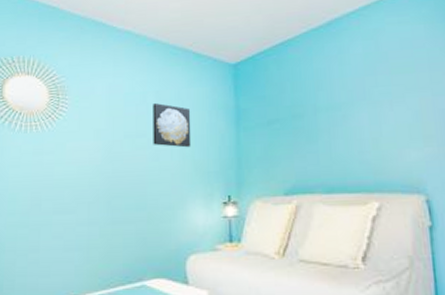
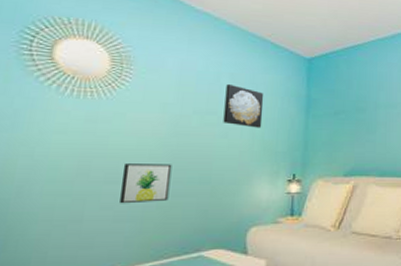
wall art: none [68,191,110,233] -> present [120,164,172,204]

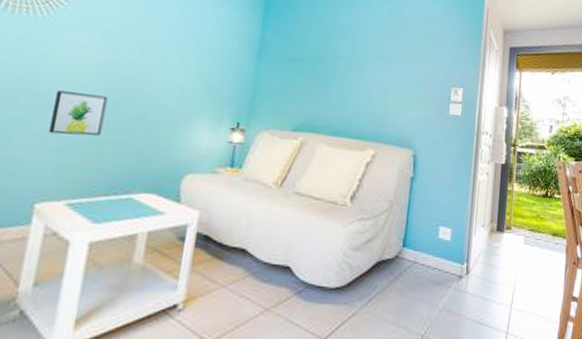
wall art: present [223,83,264,128] -> none [166,14,214,68]

